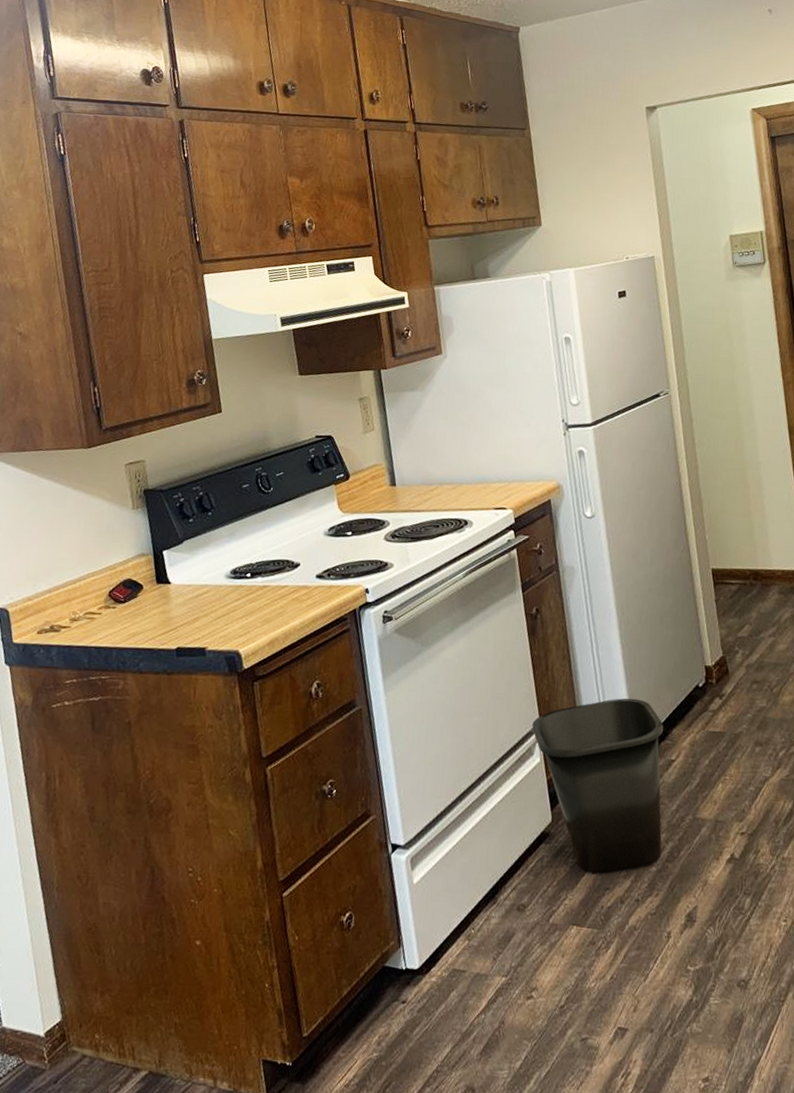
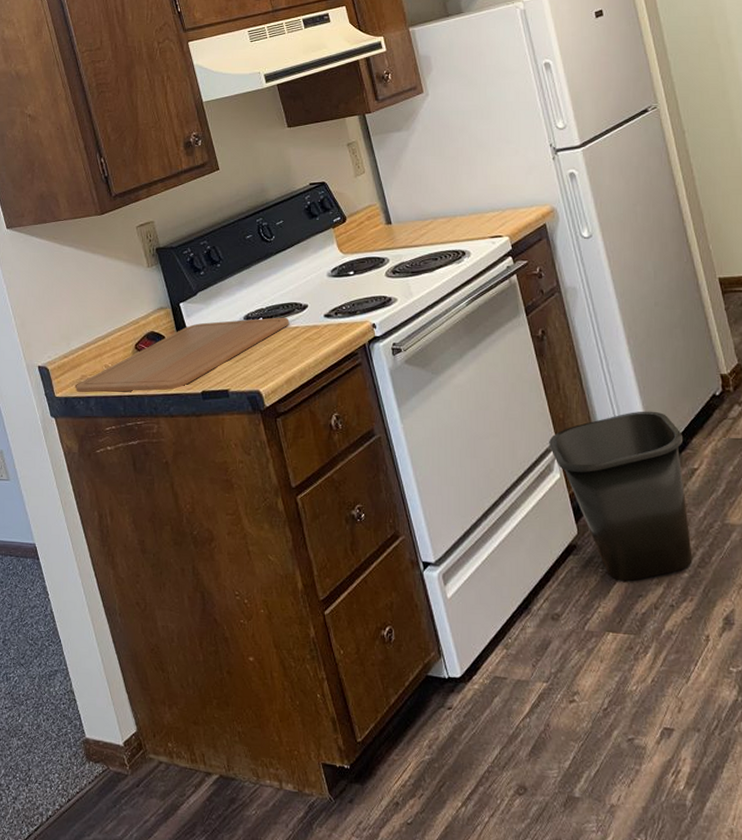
chopping board: none [37,573,279,644] -> present [76,317,290,393]

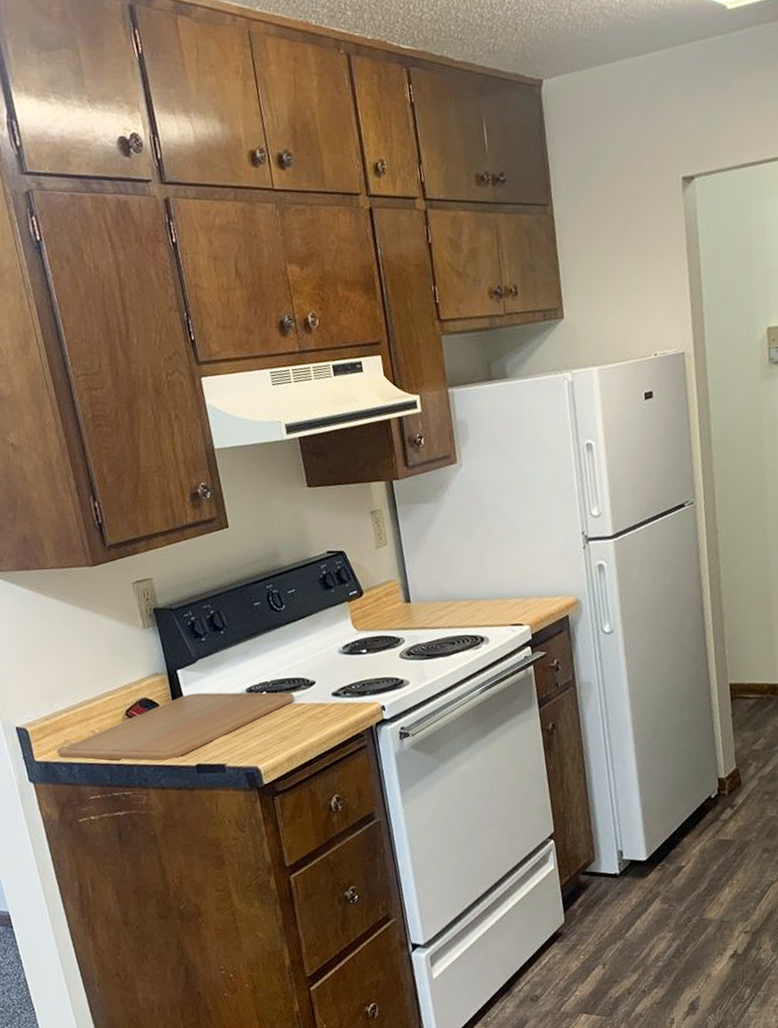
waste bin: present [549,411,693,582] -> none [547,808,675,968]

